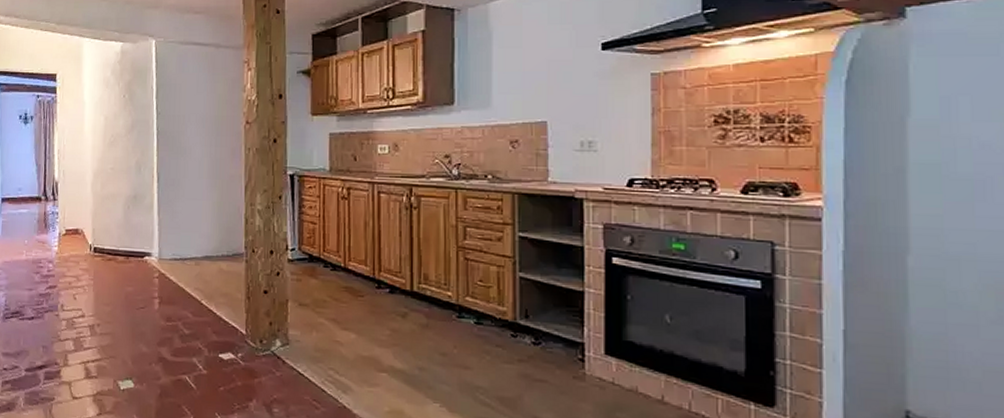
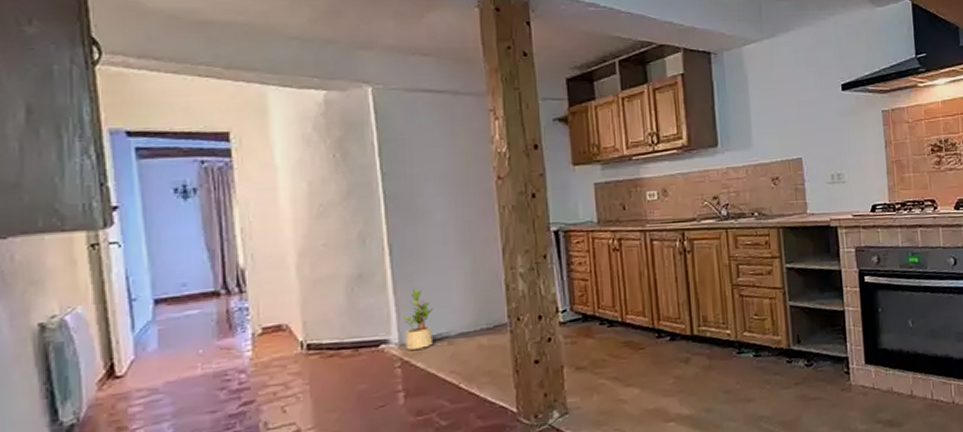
potted plant: none [162,213,186,265] -> present [402,289,434,350]

